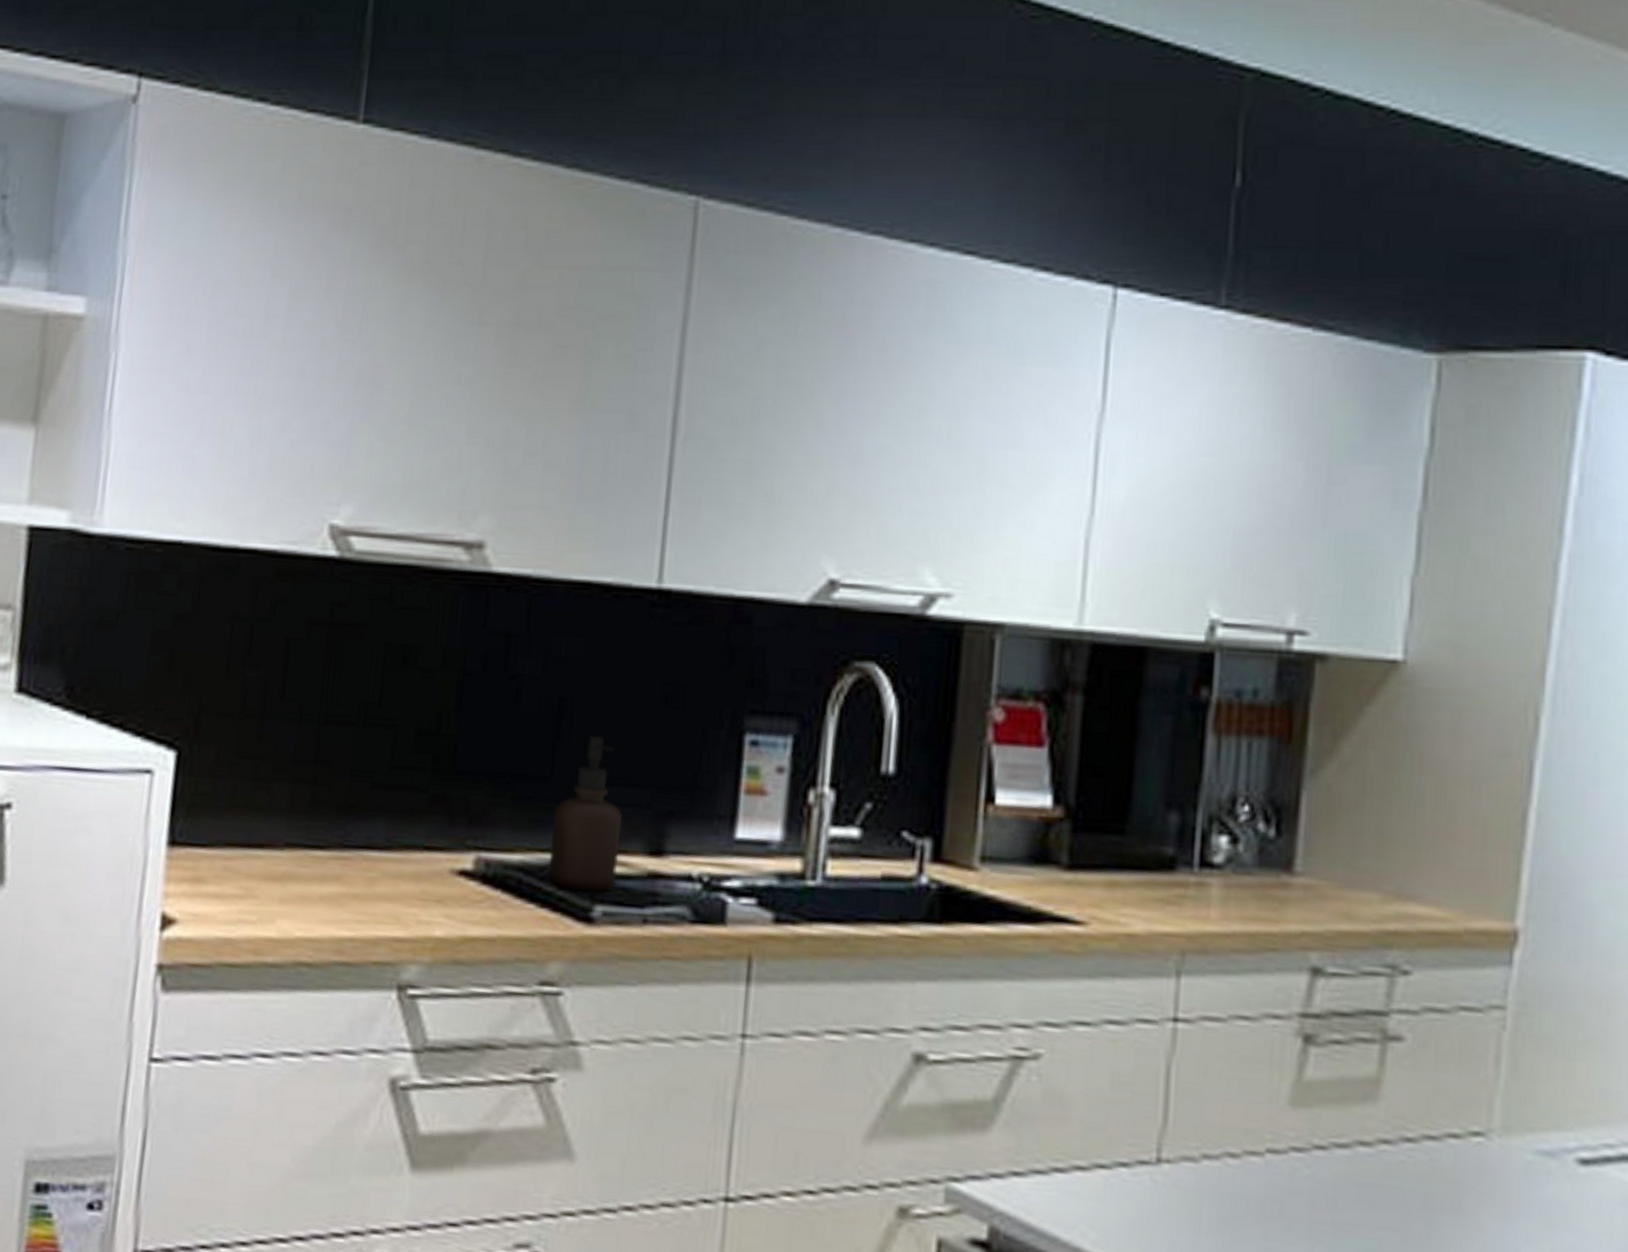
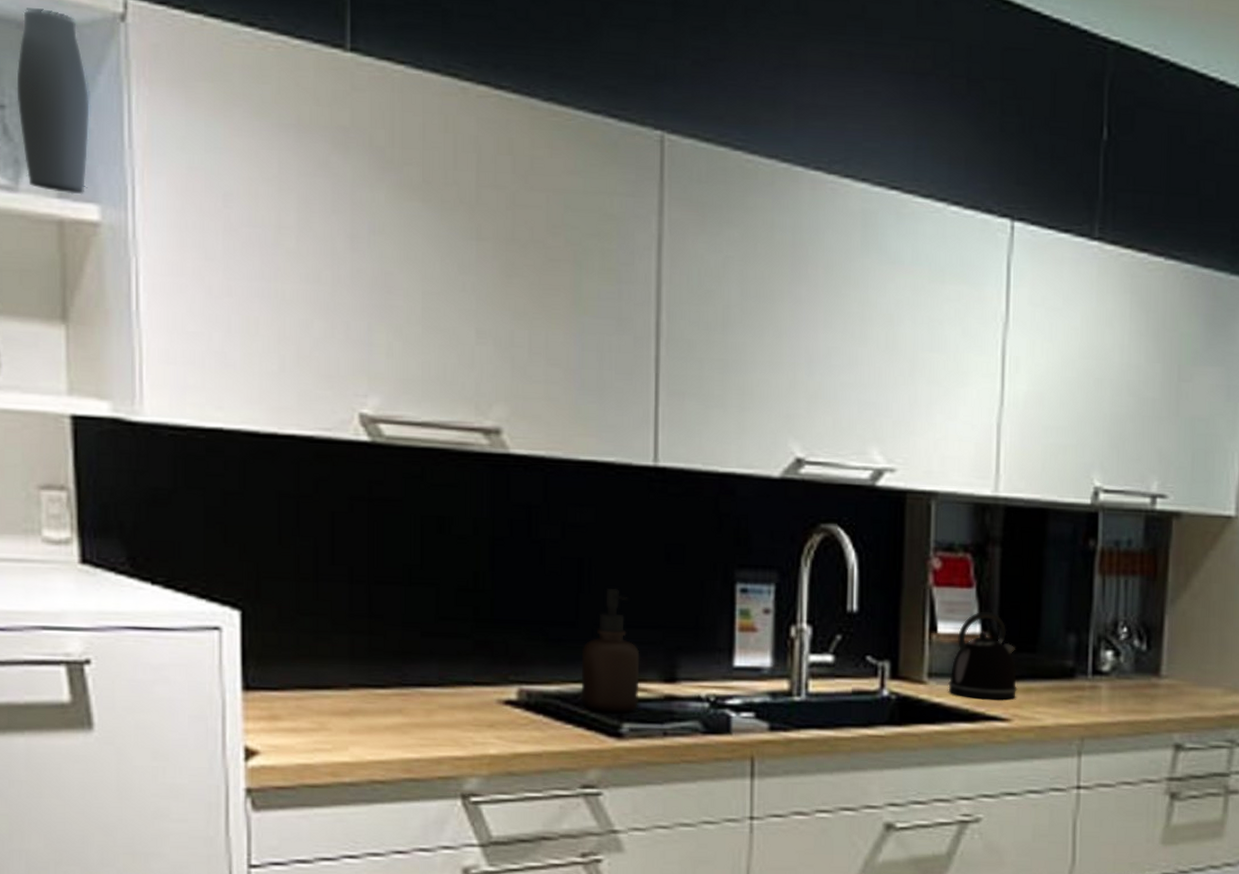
vase: none [18,96,90,287] -> present [16,10,90,195]
kettle: none [1006,778,1098,897] -> present [948,611,1017,700]

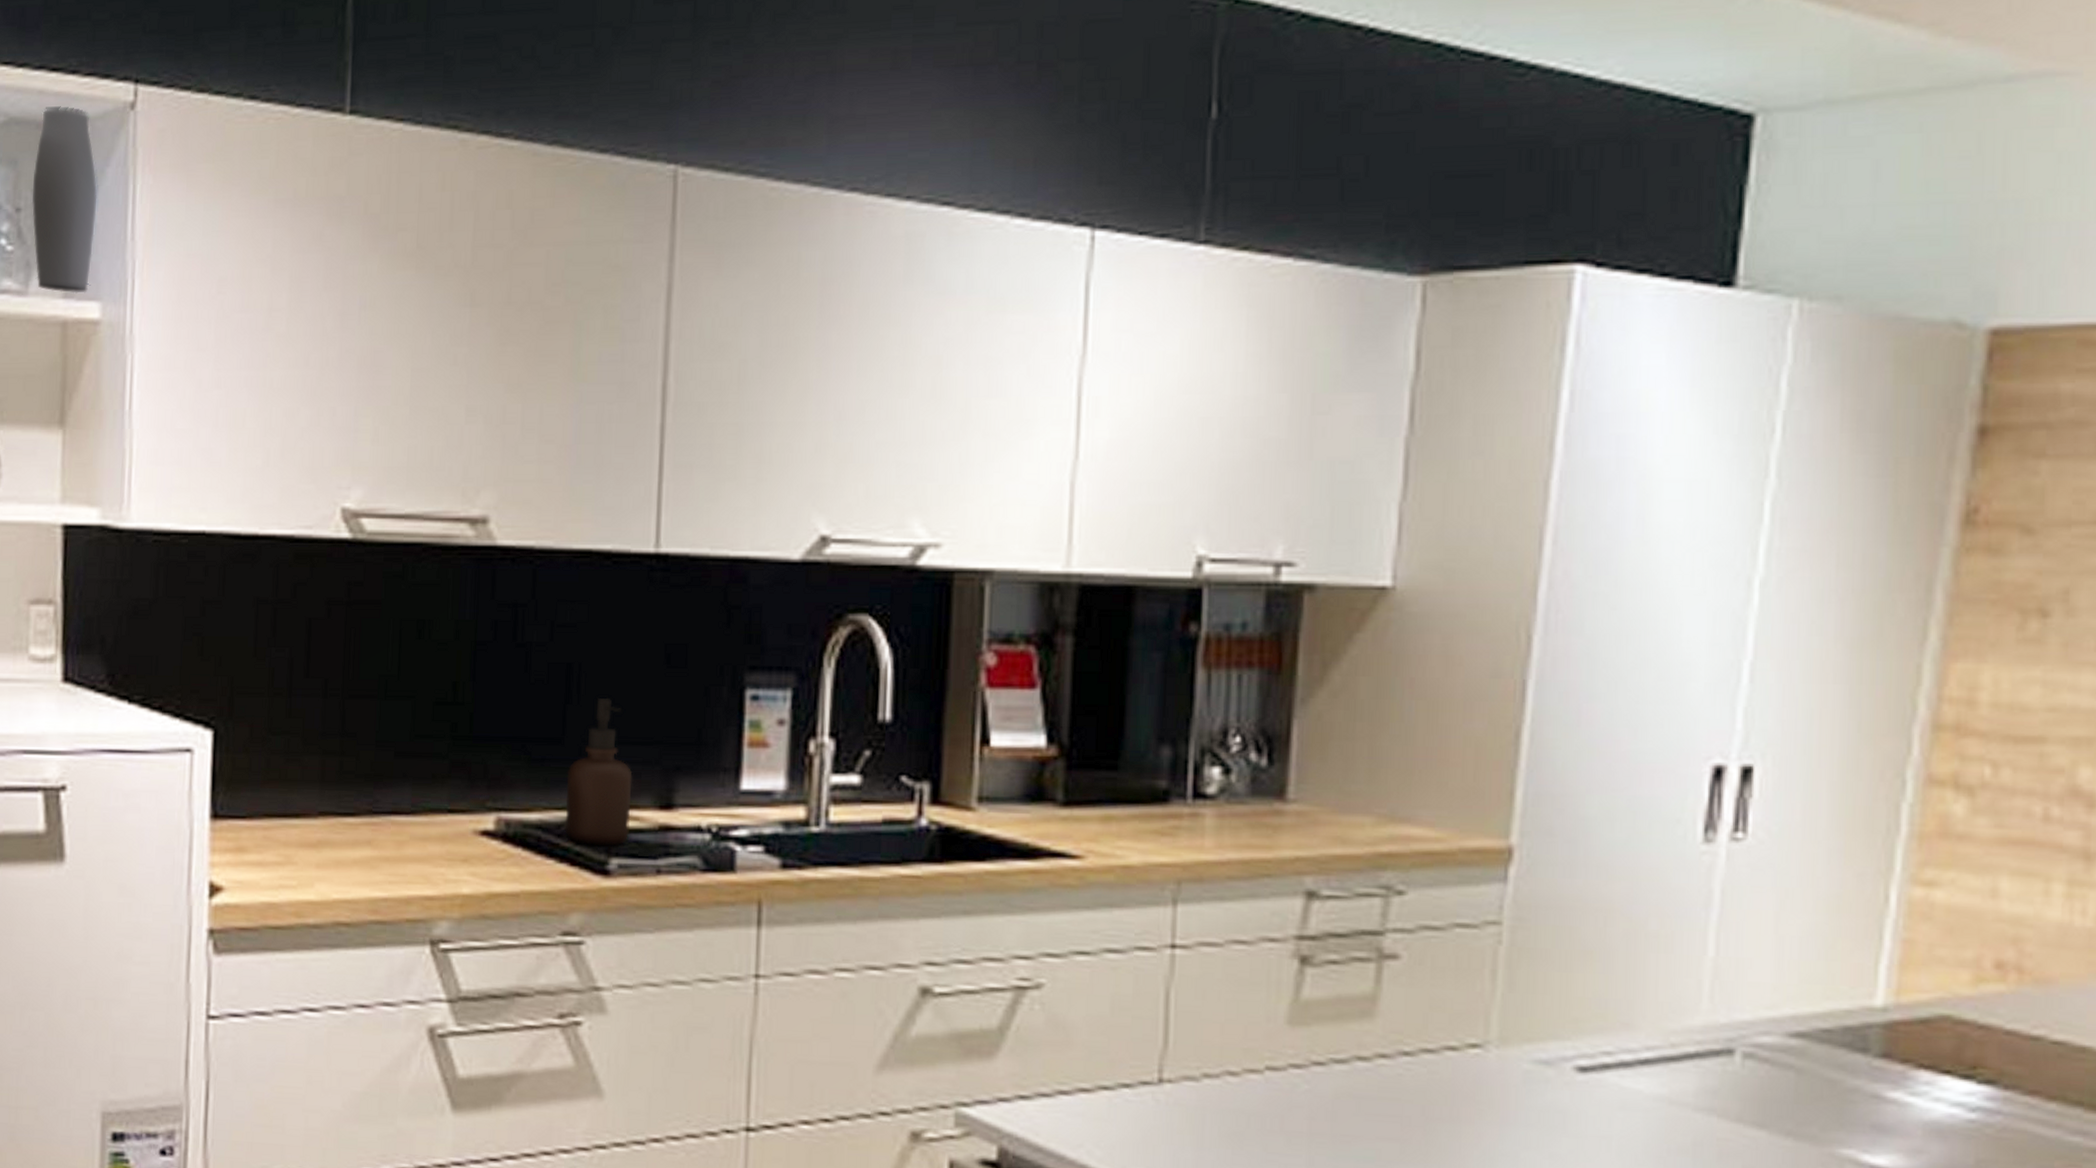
kettle: present [948,611,1017,700] -> none [1003,718,1093,832]

